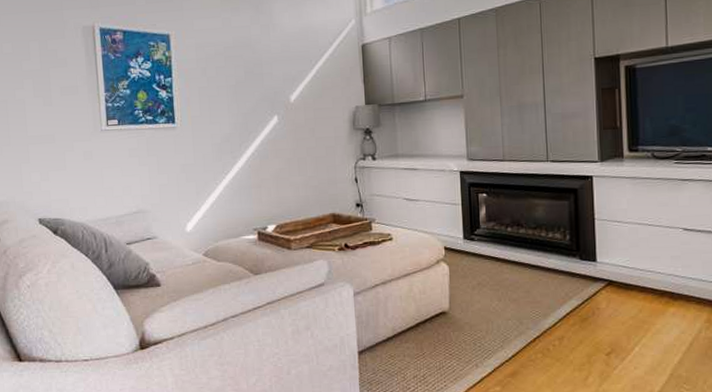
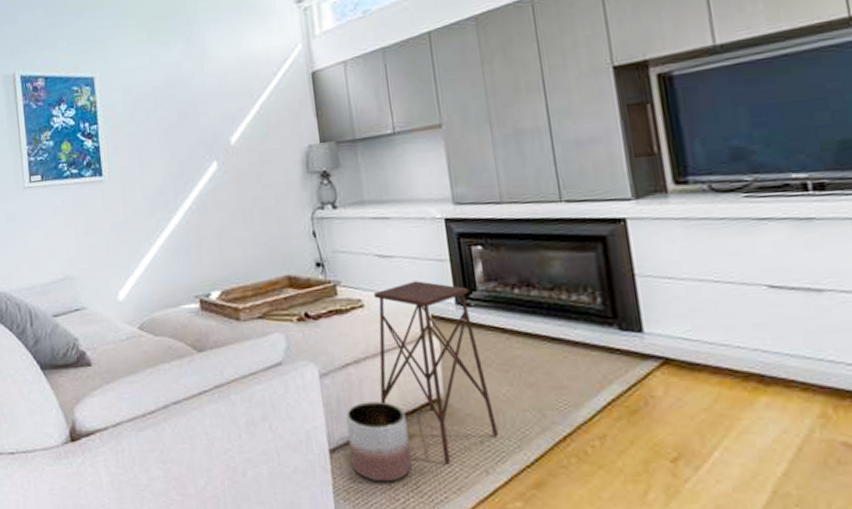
planter: none [373,314,421,375] -> present [346,401,412,482]
side table: none [400,220,487,361] -> present [373,281,498,464]

